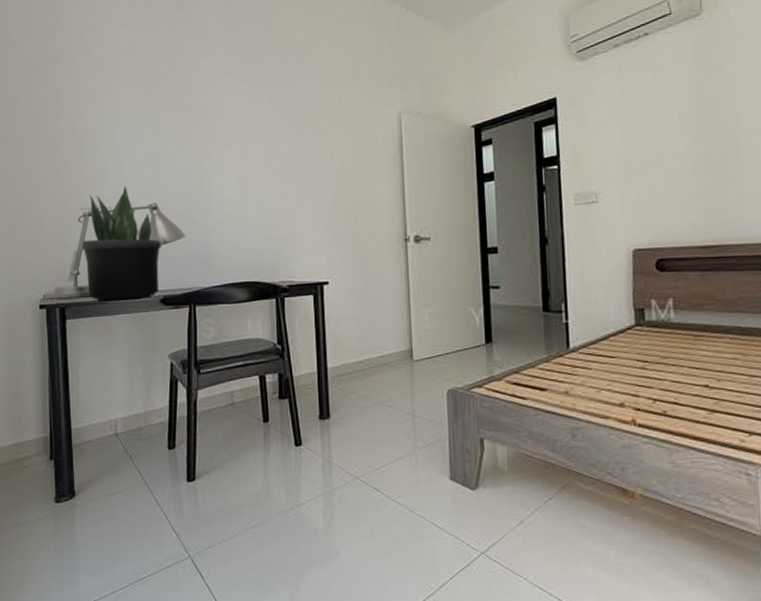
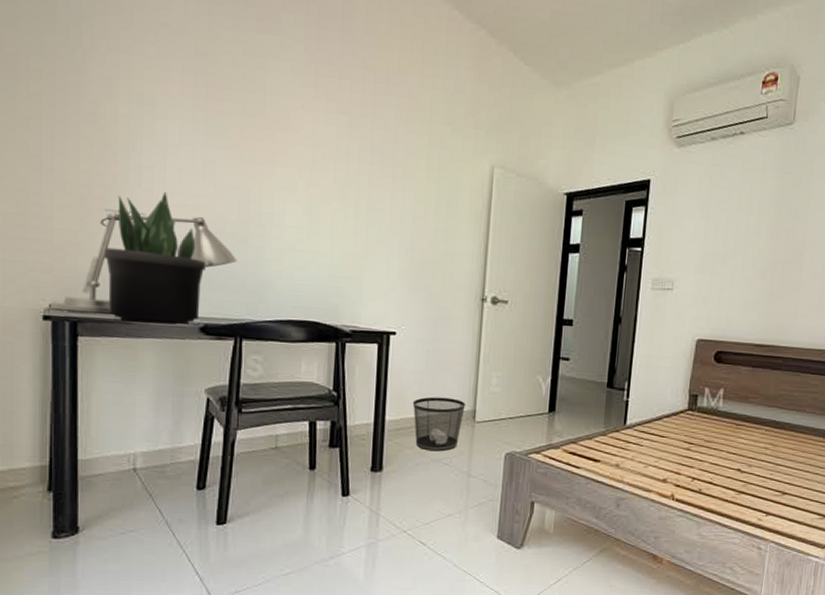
waste bin: none [351,339,402,394] -> present [412,396,466,452]

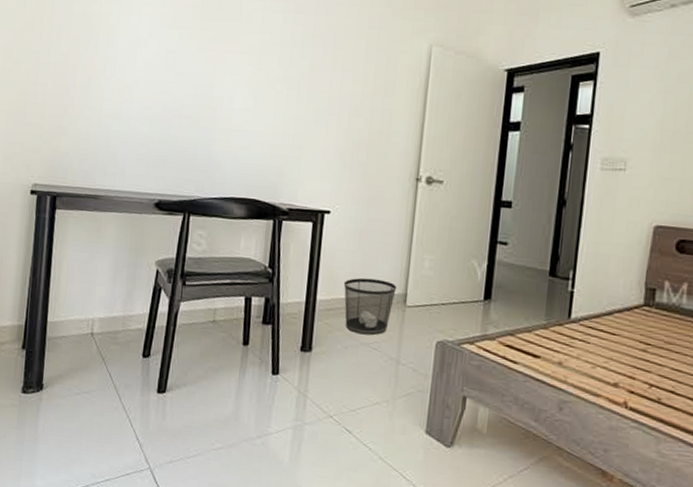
desk lamp: present [48,207,237,314] -> none [35,95,190,190]
planter: present [104,192,206,324] -> none [82,80,164,200]

